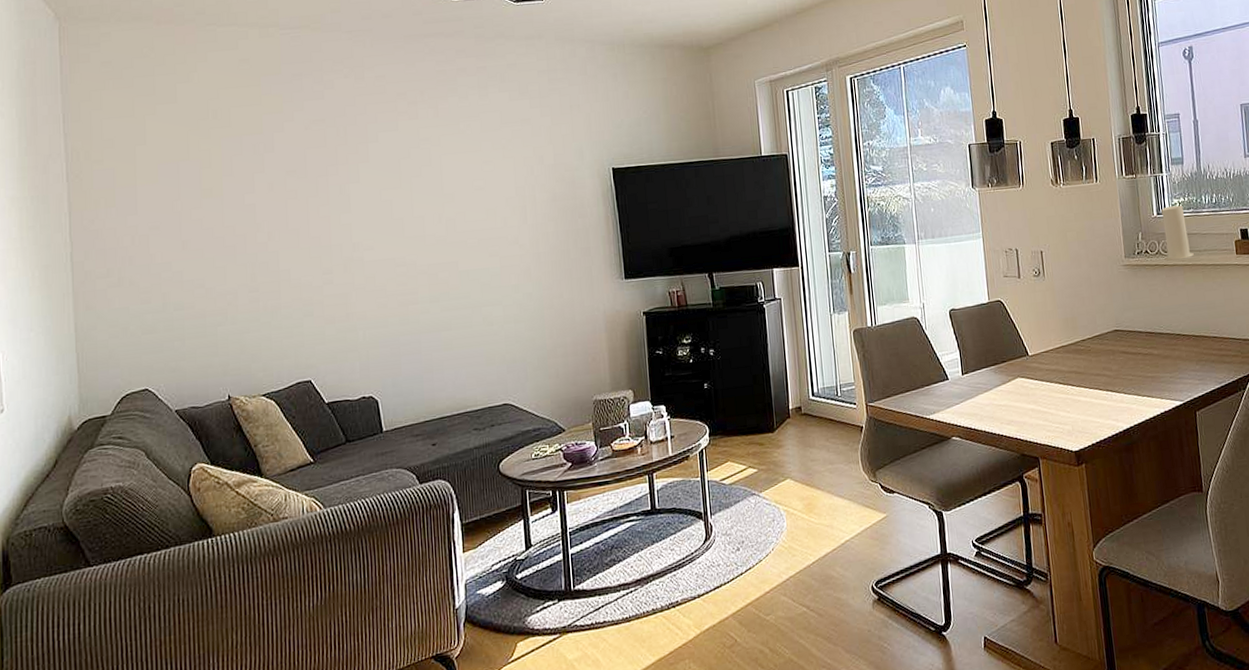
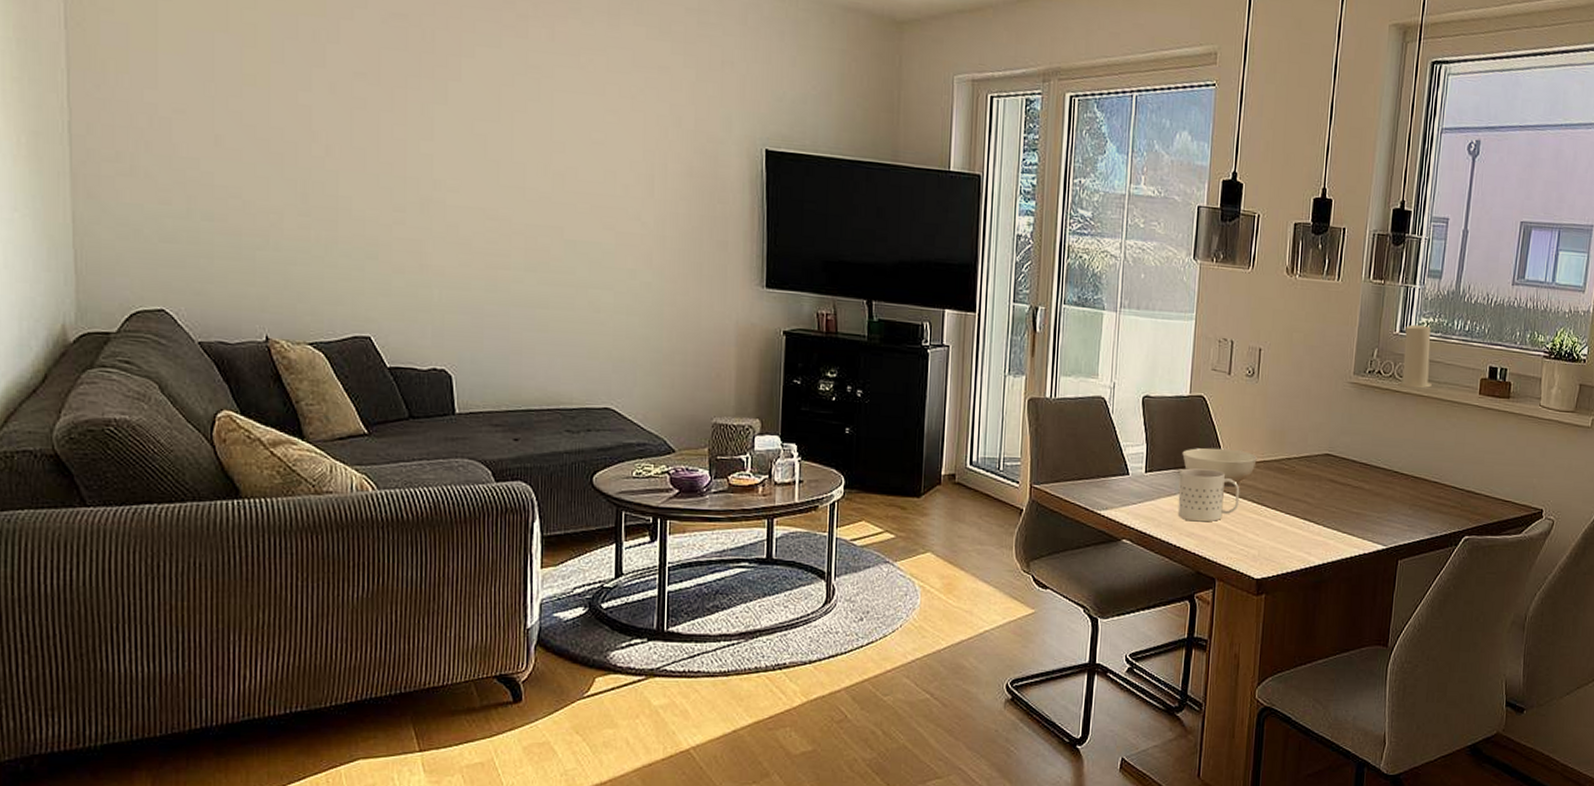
bowl: none [991,341,1056,375] -> present [1182,447,1257,487]
mug: none [991,361,1048,411] -> present [1177,468,1240,522]

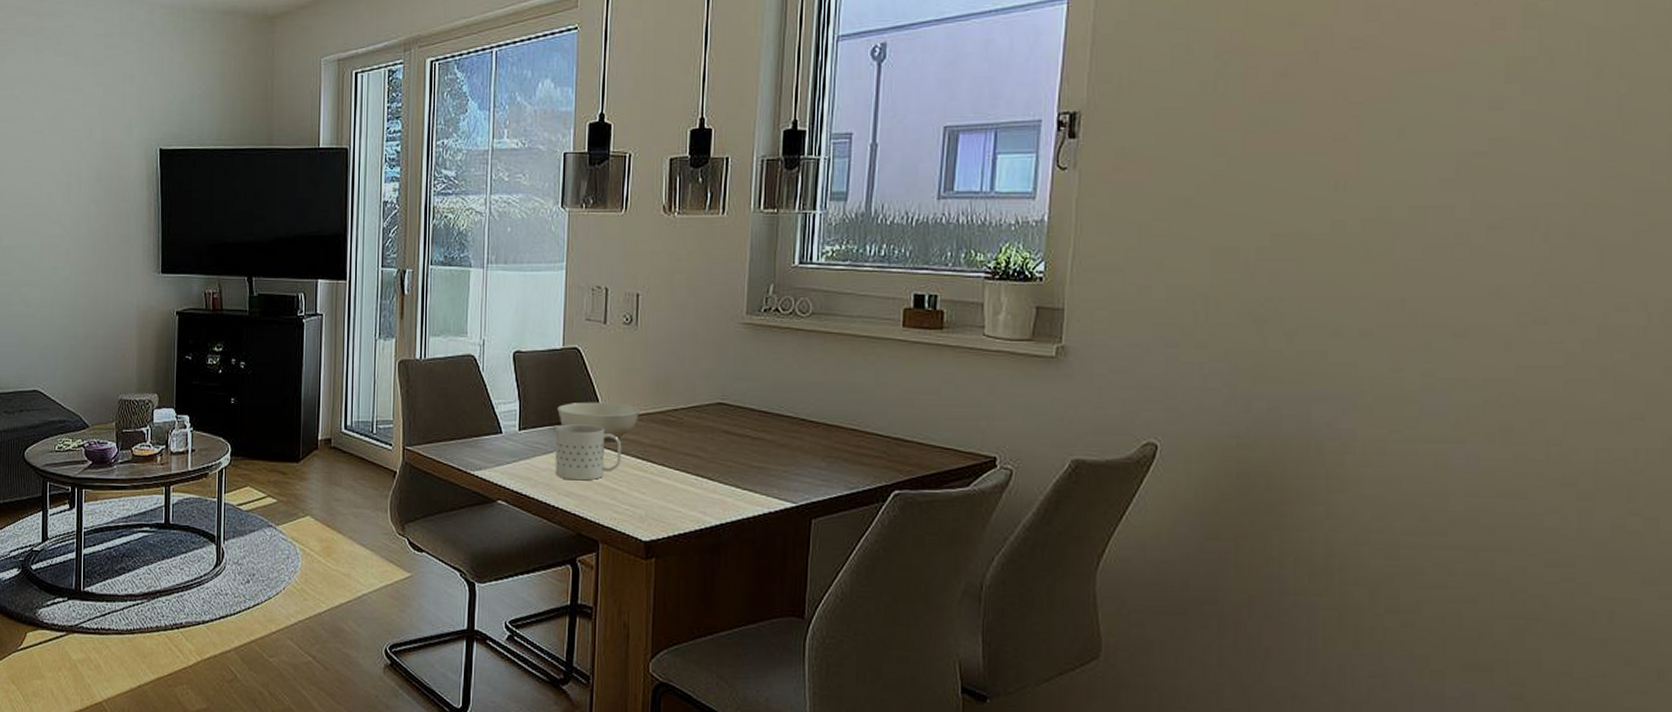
candle: present [1398,324,1432,389] -> none [800,254,842,326]

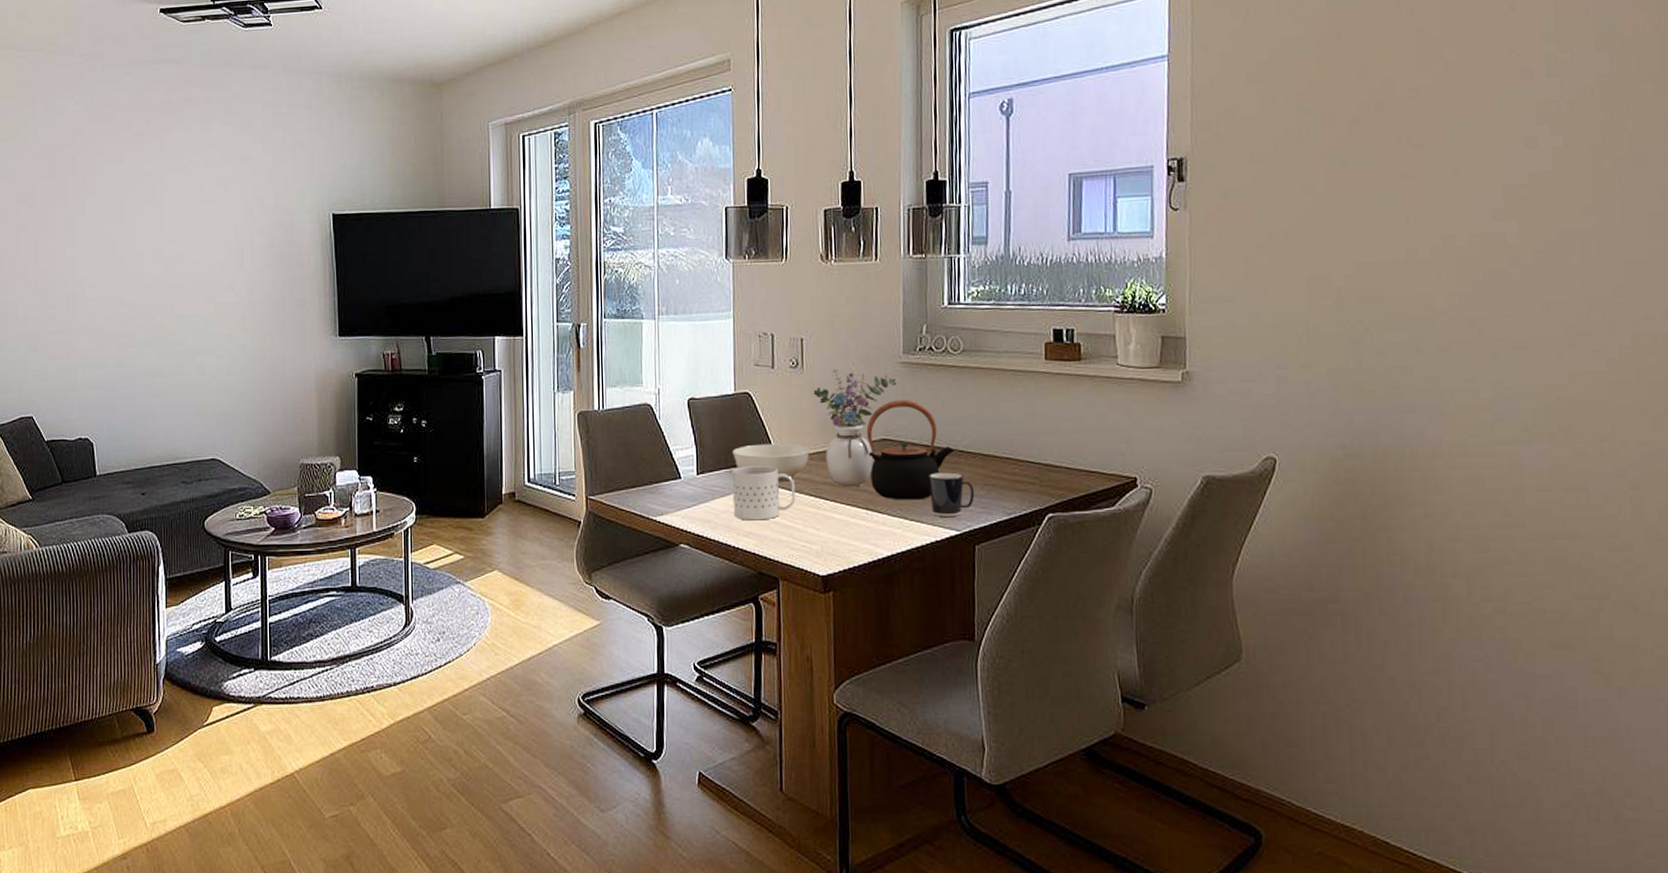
bouquet: none [647,320,738,452] -> present [813,361,897,487]
teapot: none [701,363,797,468] -> present [866,400,955,500]
mug: none [765,441,815,489] -> present [929,472,975,518]

